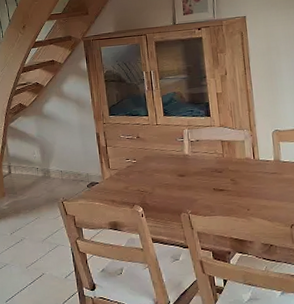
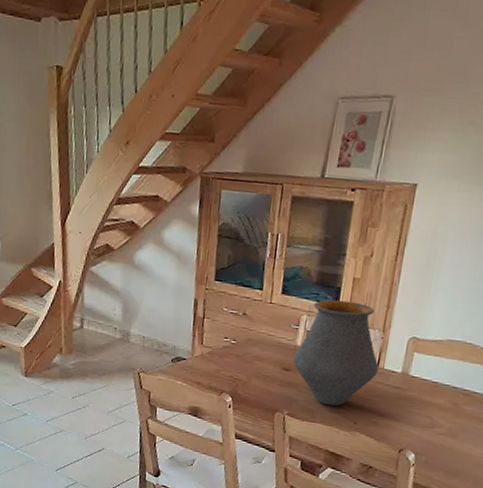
vase: none [185,111,255,200] -> present [293,299,379,406]

